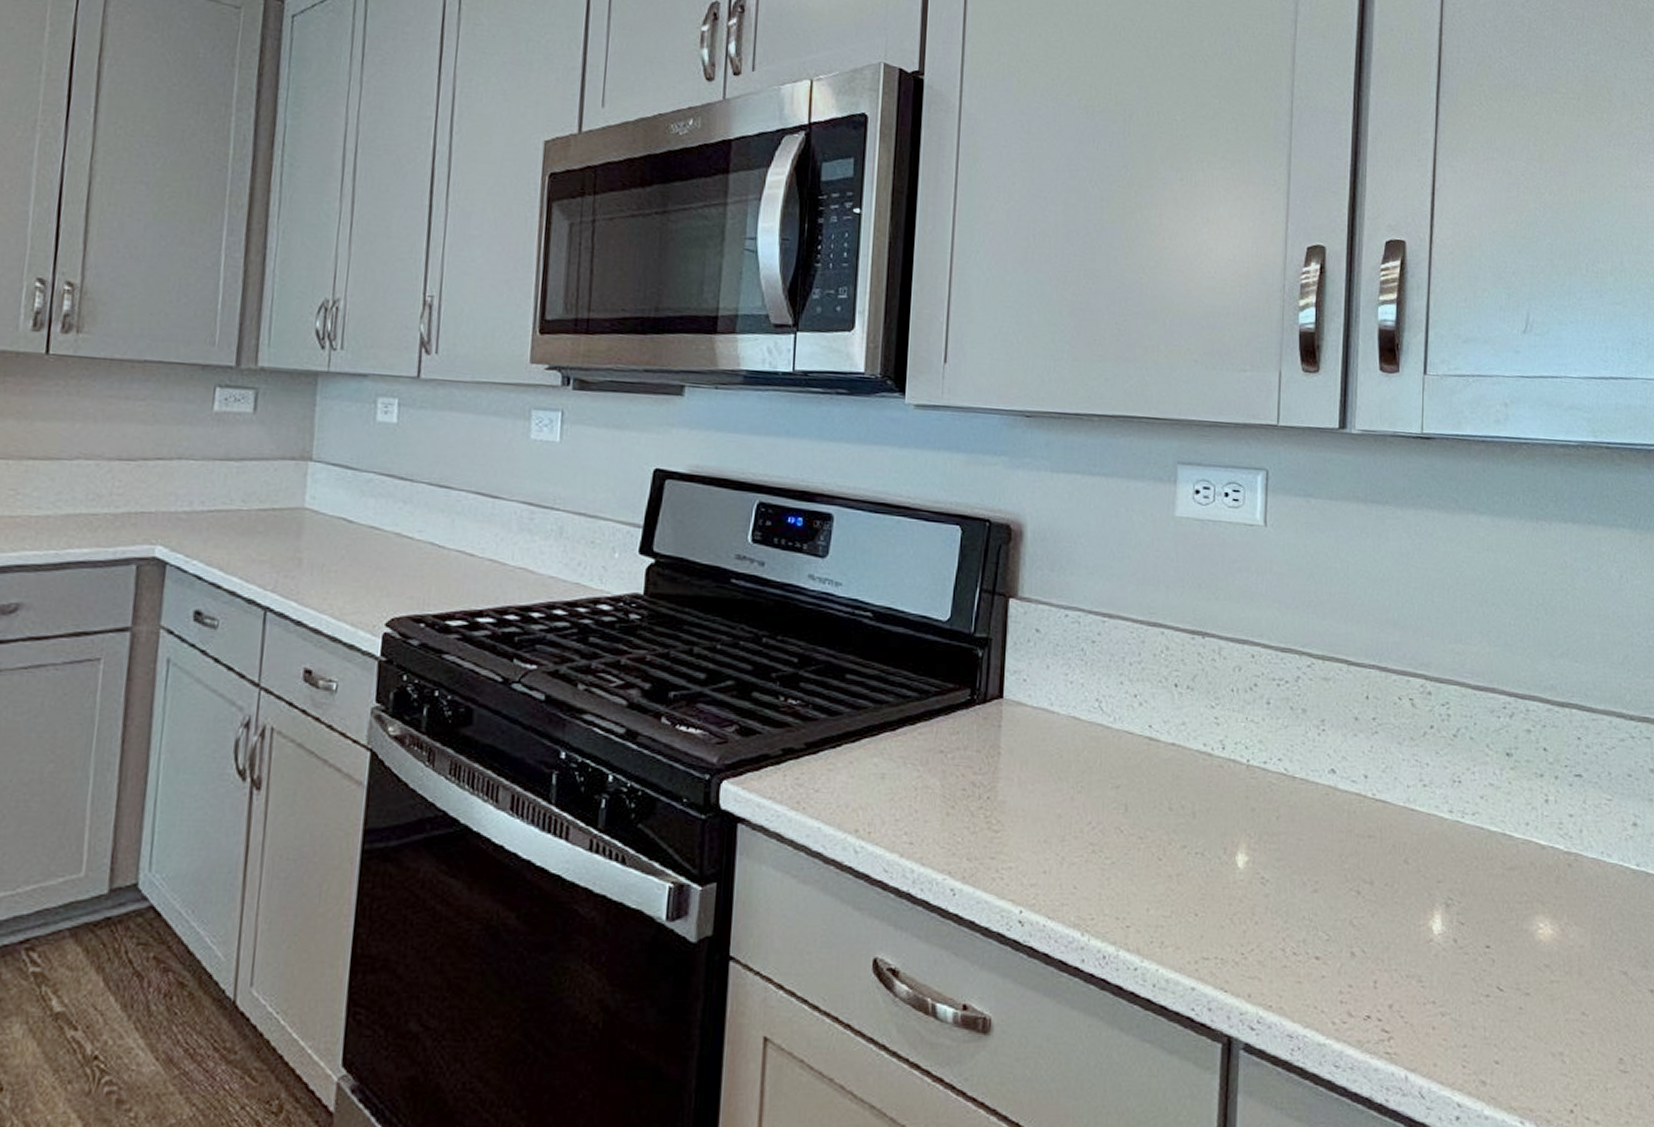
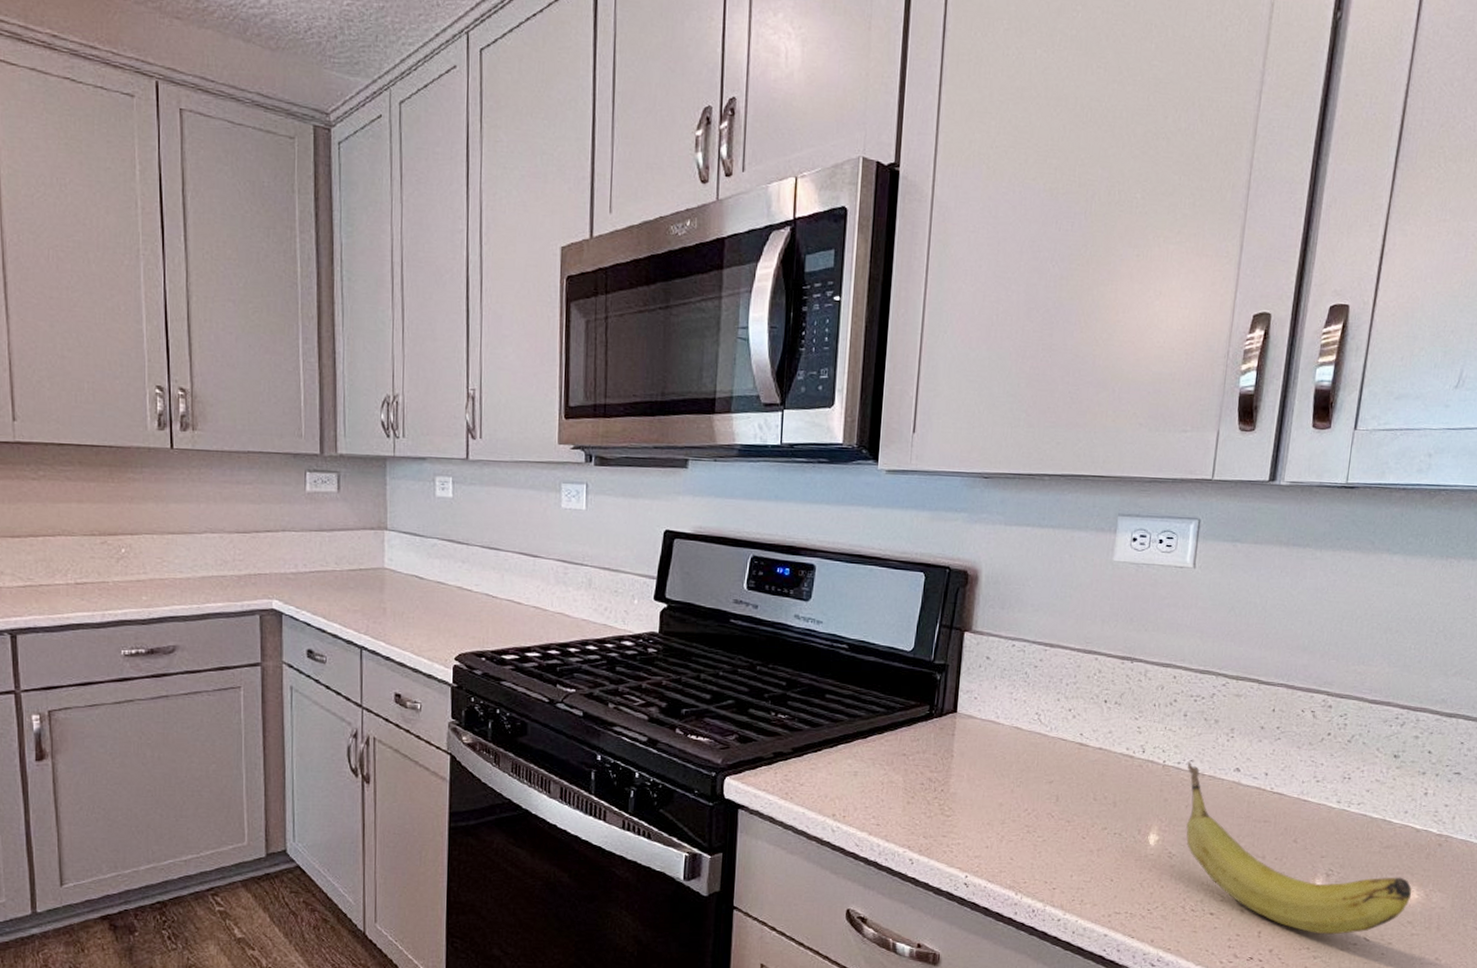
fruit: none [1274,760,1545,984] -> present [1186,761,1412,935]

